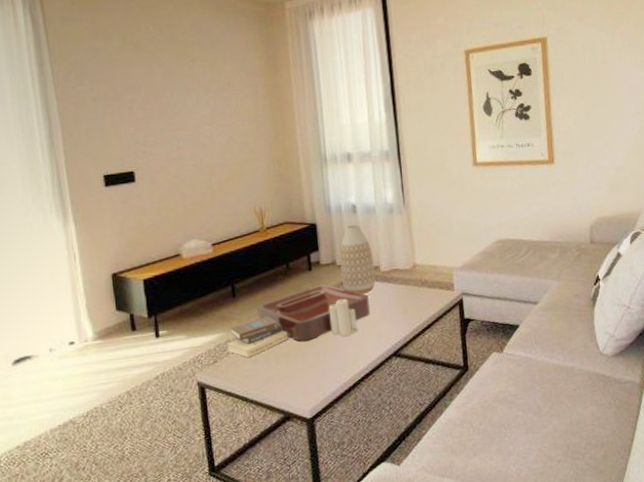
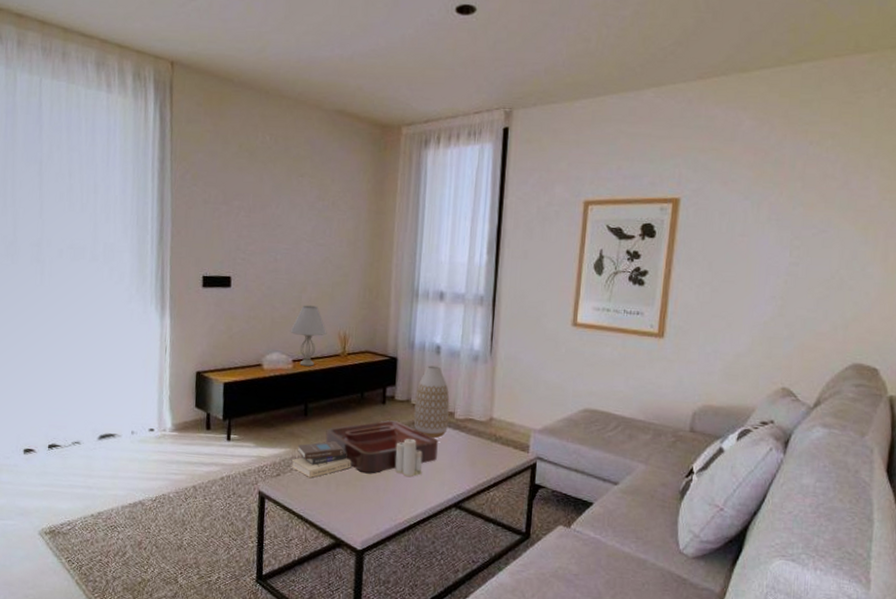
table lamp: none [204,186,243,248] -> present [290,305,327,366]

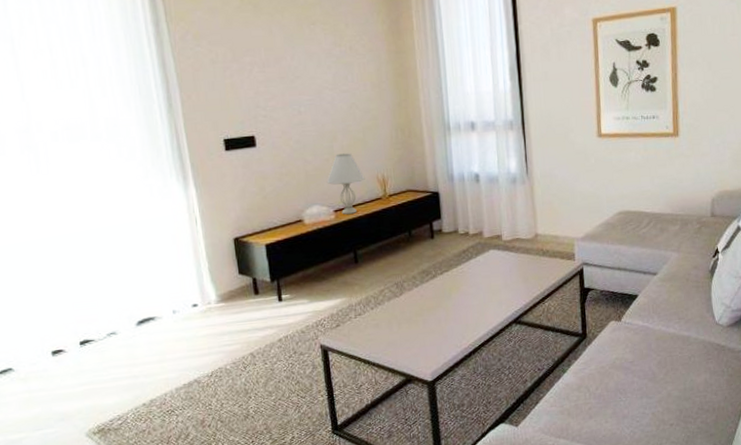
books: present [291,441,352,479] -> none [349,283,410,323]
decorative tray: present [325,420,438,474] -> none [379,252,492,308]
candle: present [395,437,422,478] -> none [450,265,479,304]
vase: present [413,365,450,439] -> none [462,194,497,263]

